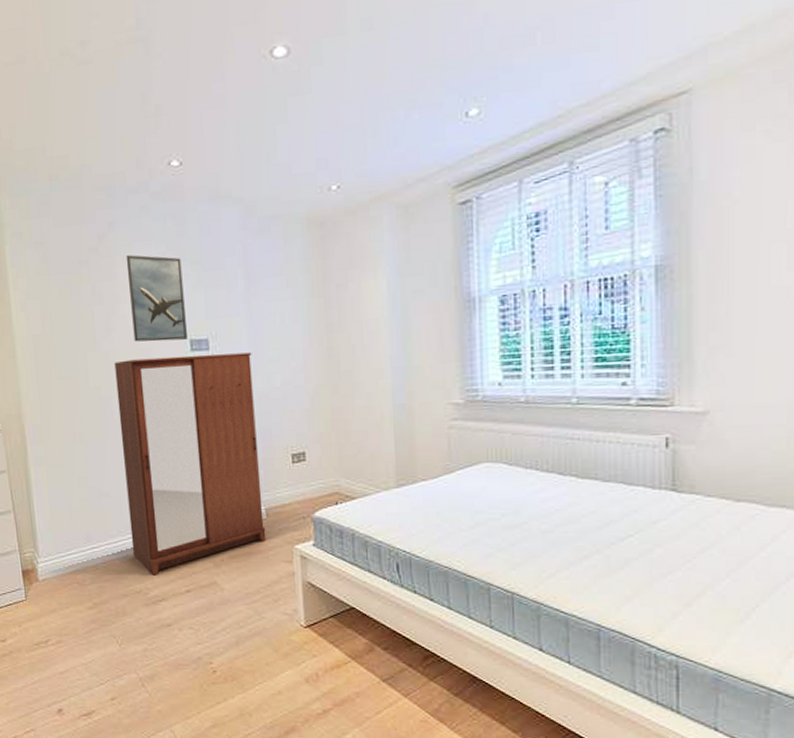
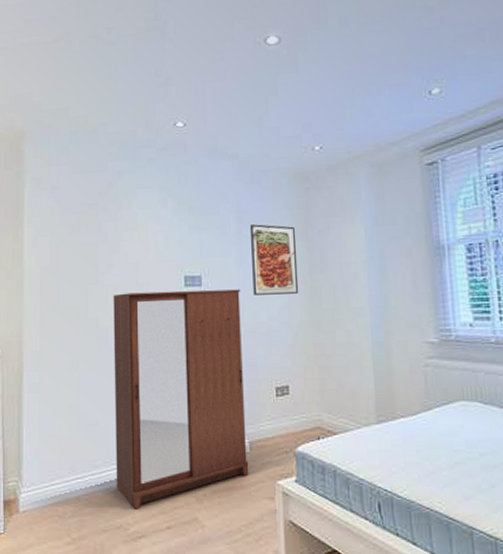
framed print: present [126,255,187,342] -> none [131,199,182,277]
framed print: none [259,279,315,359] -> present [249,224,299,295]

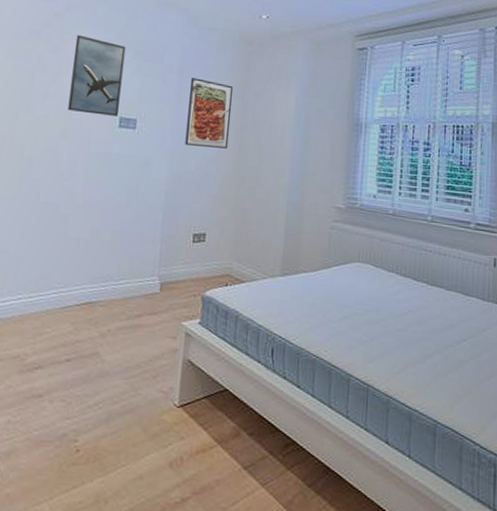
wardrobe: present [113,289,249,510] -> none [18,125,174,341]
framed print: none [131,199,182,277] -> present [67,35,126,116]

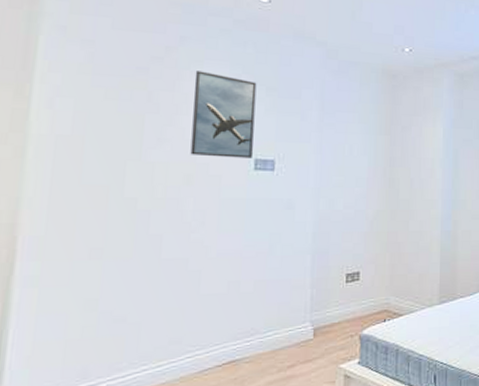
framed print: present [185,78,233,149] -> none [331,113,379,184]

